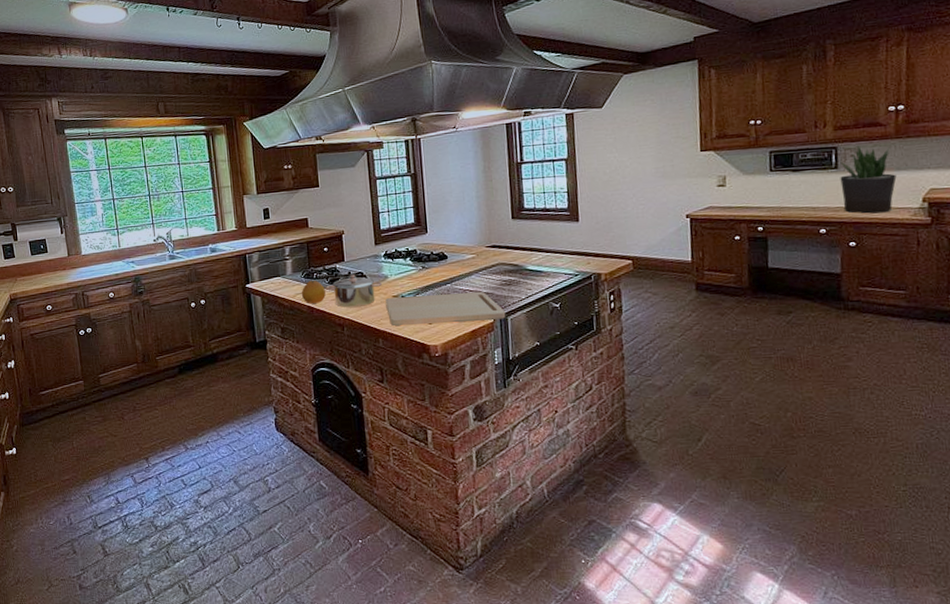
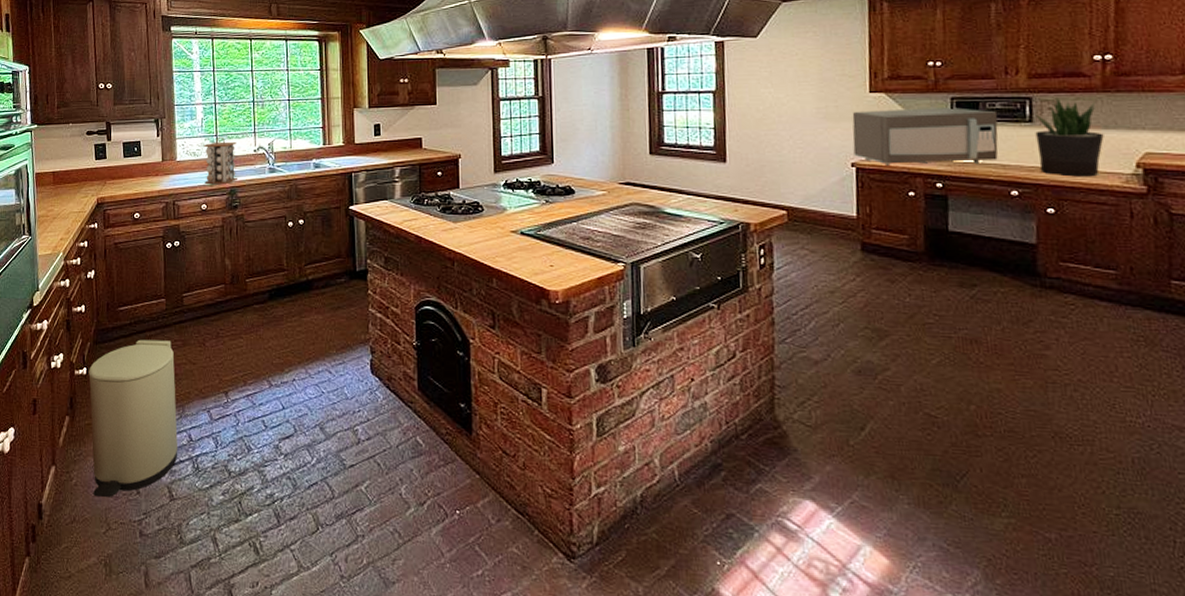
pedal bin: none [18,417,107,559] -> present [89,339,178,497]
spice rack: none [106,229,141,275] -> present [203,136,238,185]
fruit: present [301,280,326,304] -> none [409,206,436,234]
cooking pot: present [325,274,382,309] -> none [436,204,499,241]
cutting board: present [385,291,506,326] -> none [502,233,639,267]
microwave: none [686,160,810,216] -> present [852,107,999,167]

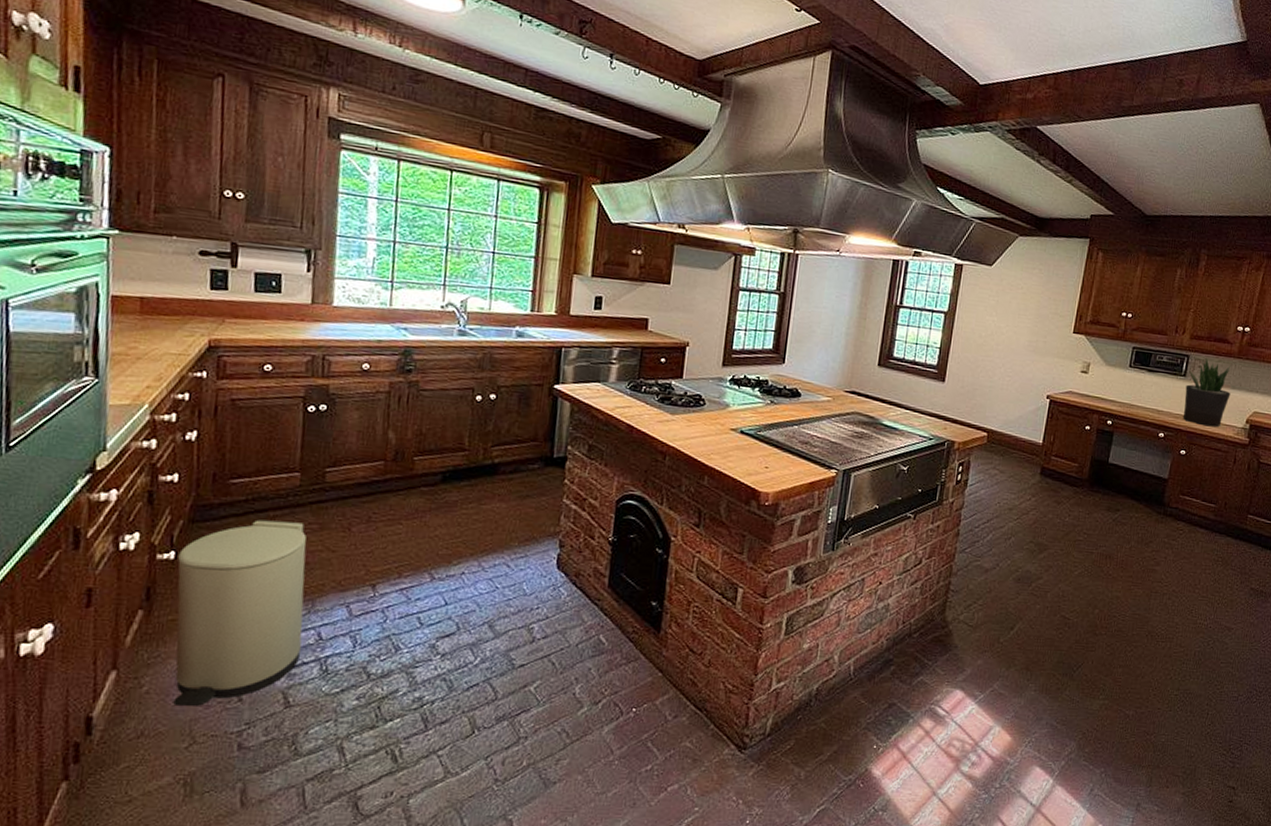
spice rack: present [203,136,238,185] -> none [370,283,419,343]
microwave: present [852,107,999,167] -> none [1050,348,1164,407]

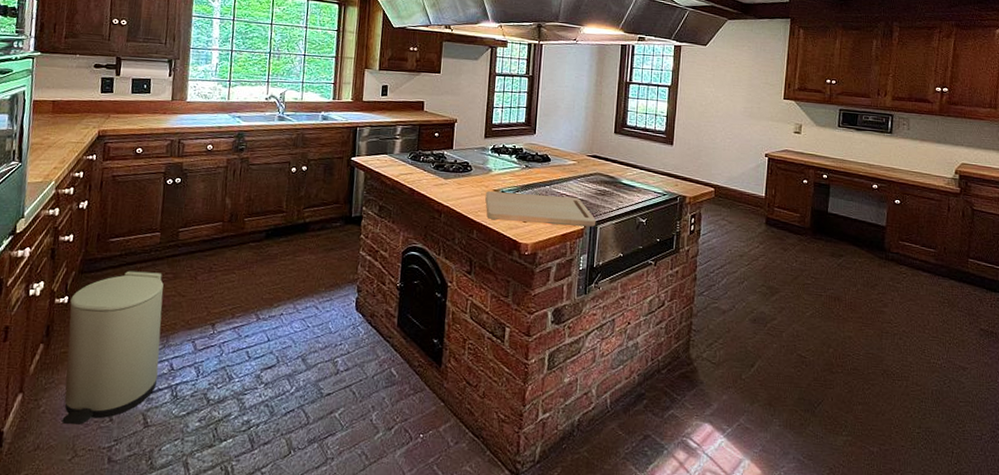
cutting board: none [720,430,851,474] -> present [485,191,597,227]
planter: present [1182,358,1231,427] -> none [893,117,937,178]

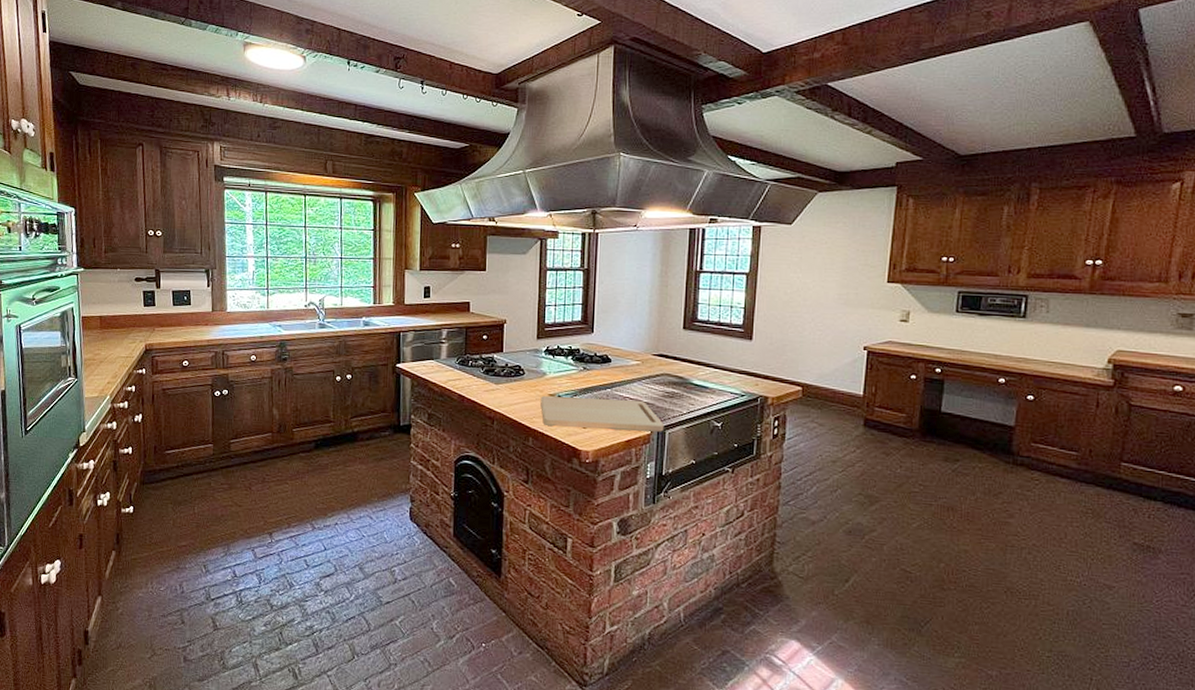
pedal bin: present [62,271,164,425] -> none [135,481,222,626]

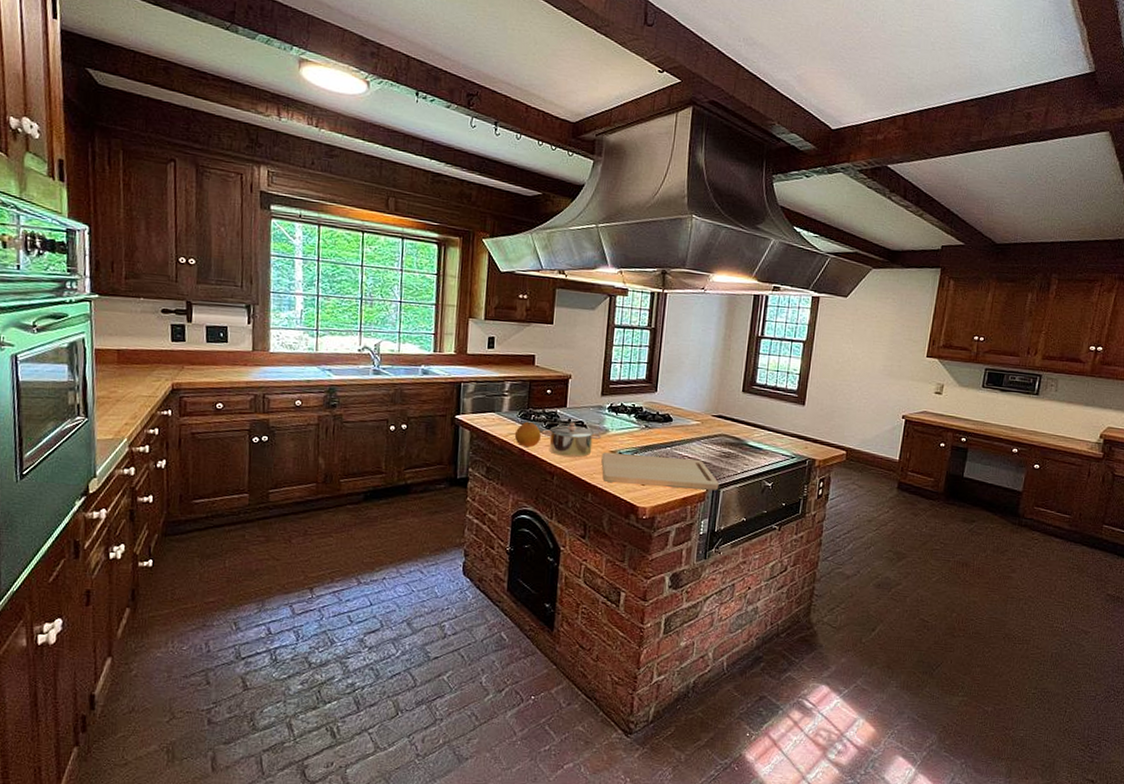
fruit: none [453,367,479,393] -> present [514,421,541,448]
cooking pot: none [479,367,539,403] -> present [541,422,601,458]

